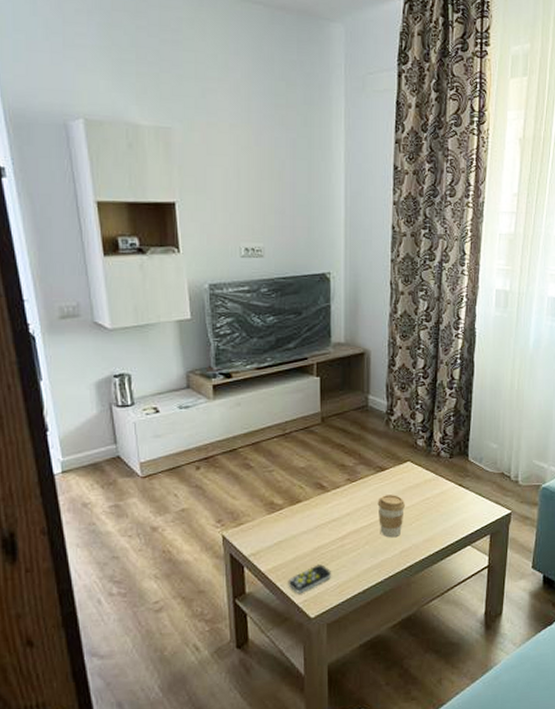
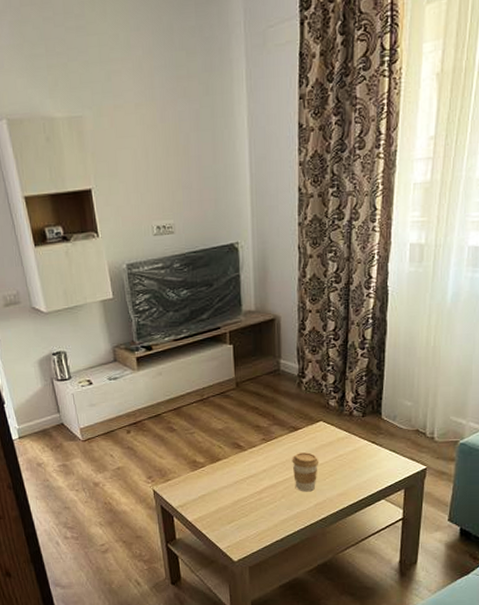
remote control: present [288,564,331,593] -> none [212,515,251,540]

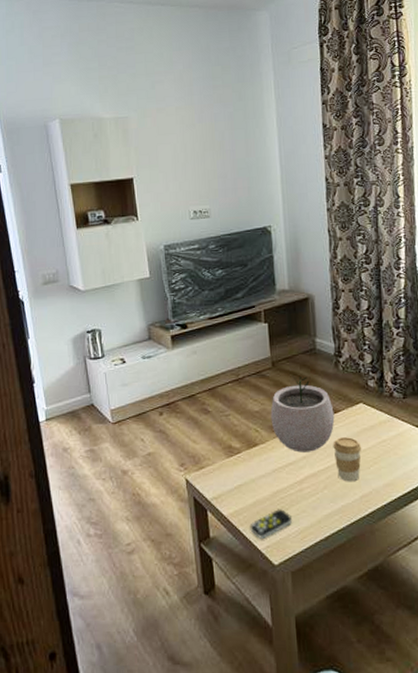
remote control: none [212,515,251,540] -> present [249,509,292,539]
plant pot: none [233,396,295,466] -> present [270,376,335,453]

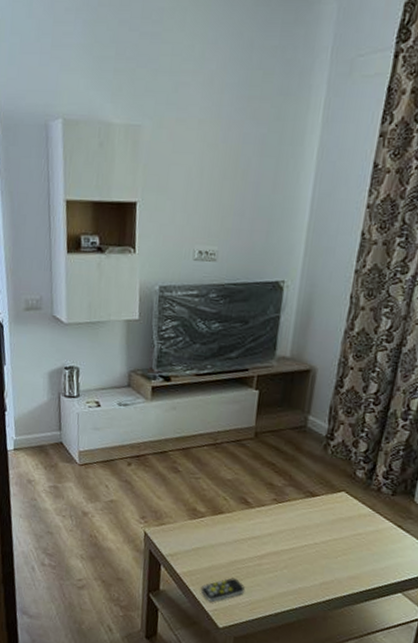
plant pot: present [270,376,335,453] -> none [242,450,312,531]
coffee cup: present [333,437,362,482] -> none [301,522,334,568]

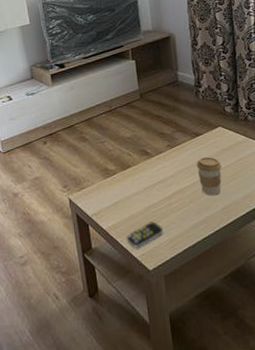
coffee cup: none [301,522,334,568] -> present [196,157,222,196]

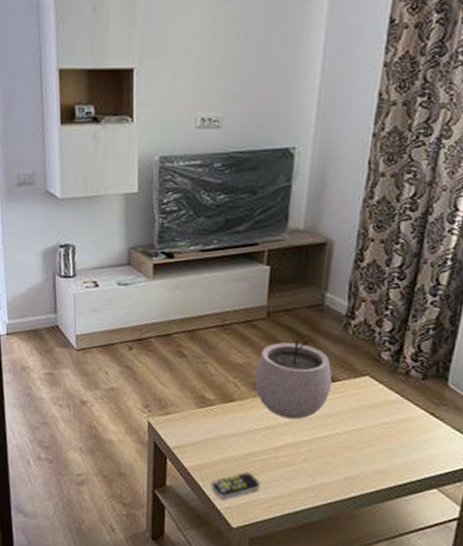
plant pot: none [140,105,197,172] -> present [254,331,333,420]
coffee cup: present [196,157,222,196] -> none [322,409,358,461]

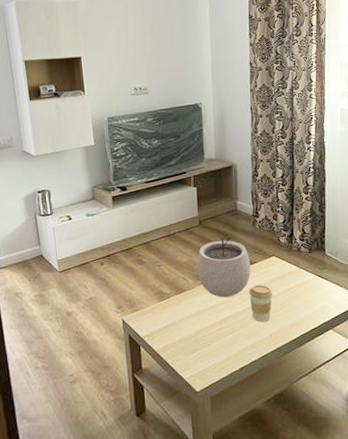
remote control: present [211,472,260,499] -> none [176,345,212,370]
coffee cup: none [322,409,358,461] -> present [249,285,273,322]

